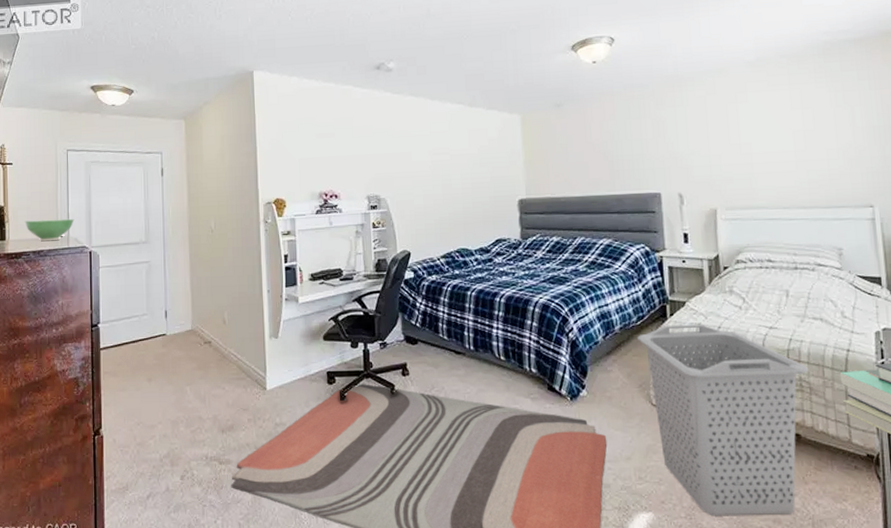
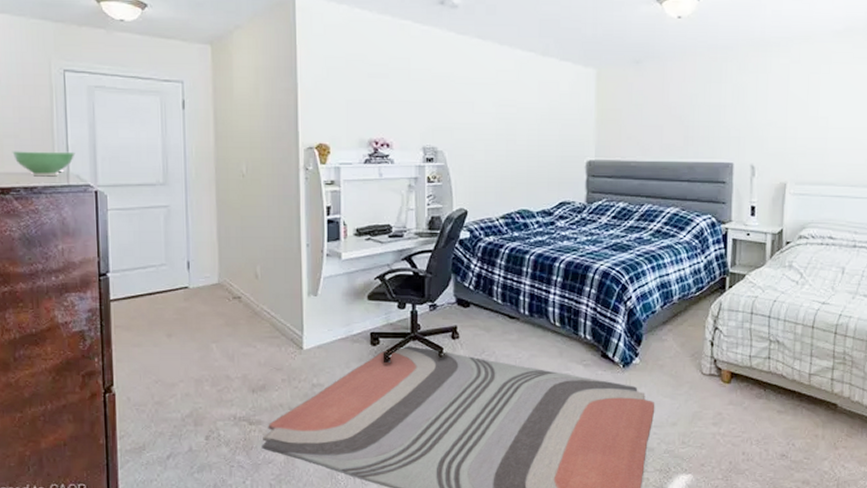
laundry basket: present [637,325,809,516] -> none [695,298,854,478]

